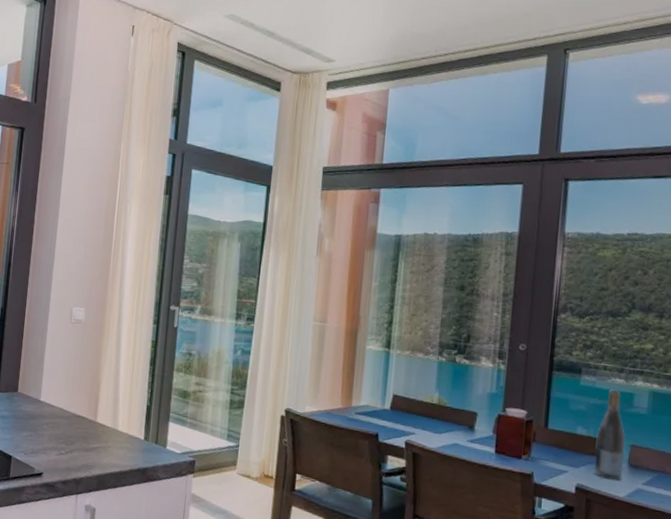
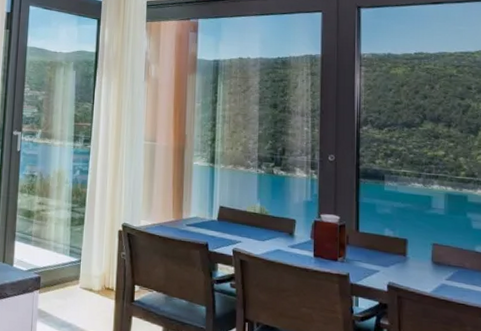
wine bottle: present [593,389,625,480] -> none [402,193,428,277]

